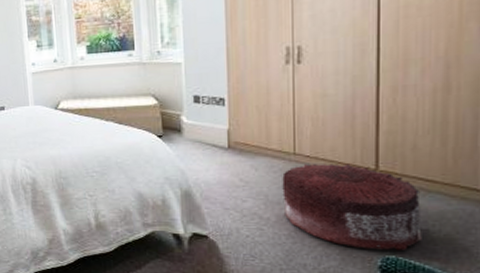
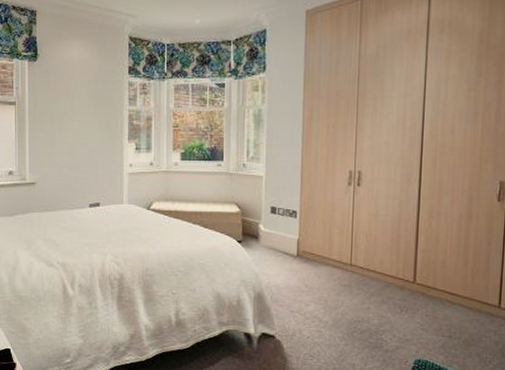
pouf: present [282,163,422,250] -> none [339,275,447,354]

